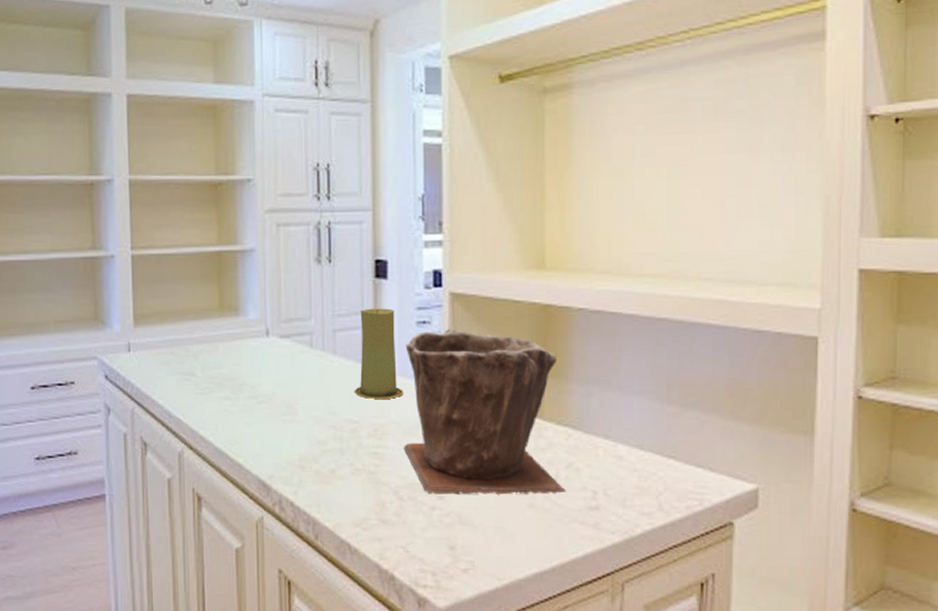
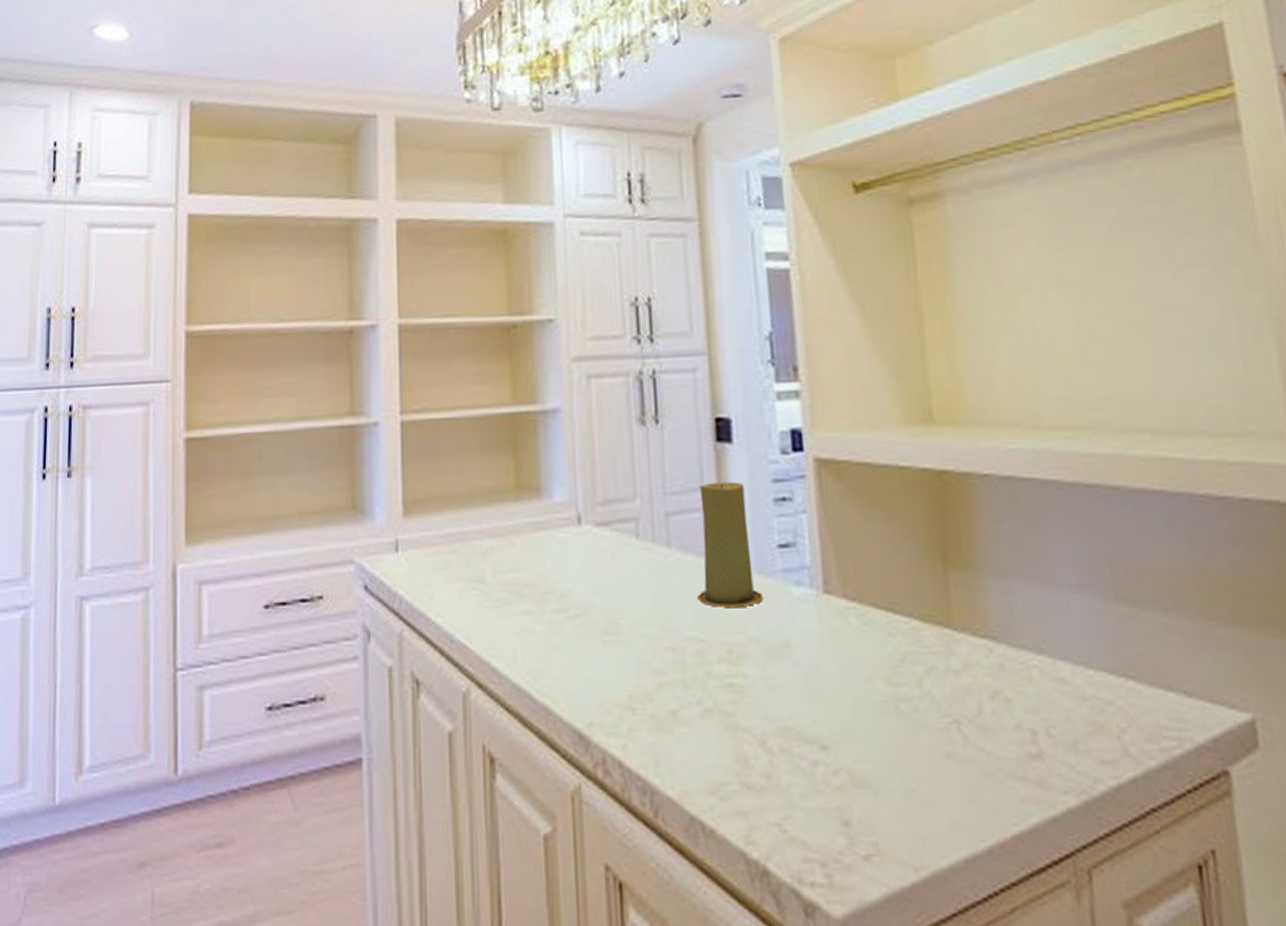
plant pot: present [404,329,566,495] -> none [761,507,995,743]

